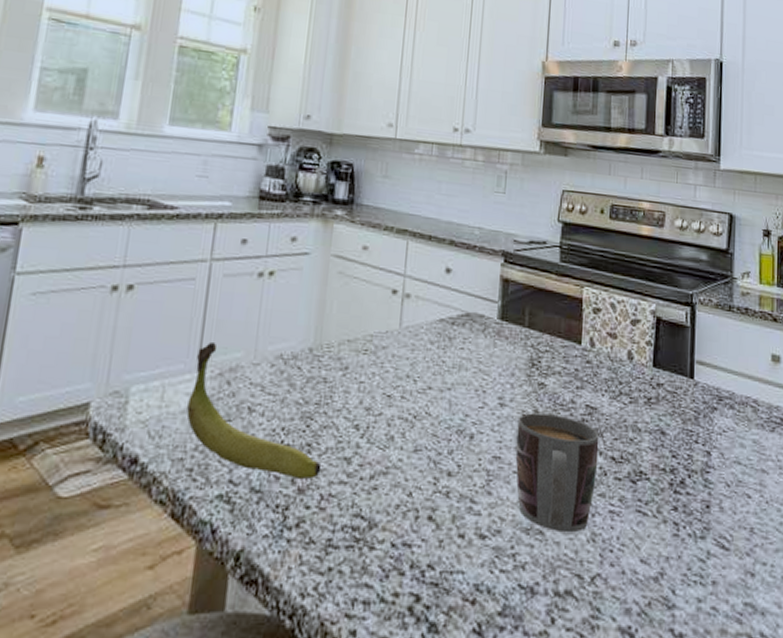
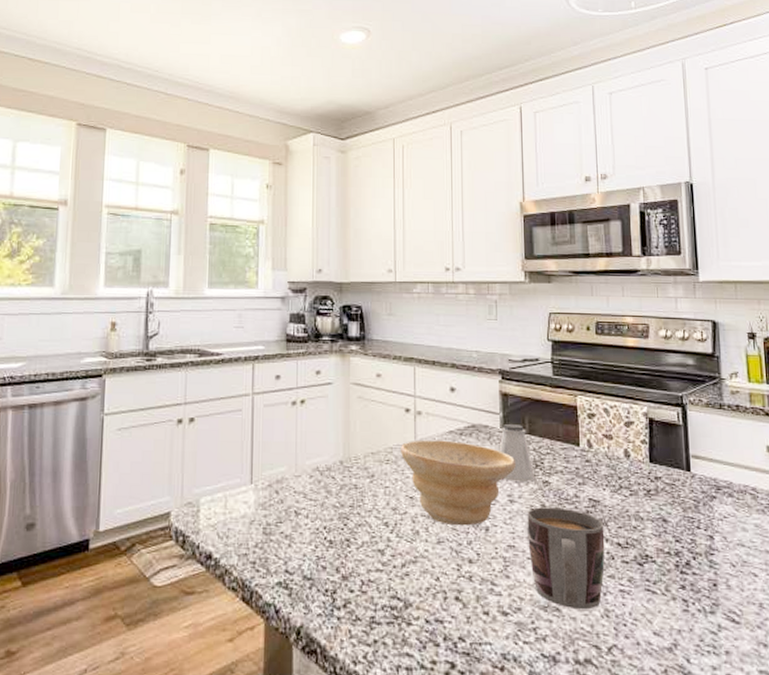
banana: present [186,341,322,480] -> none [246,459,360,569]
bowl: none [382,327,510,432] -> present [401,440,515,526]
saltshaker: none [493,314,531,383] -> present [499,423,536,482]

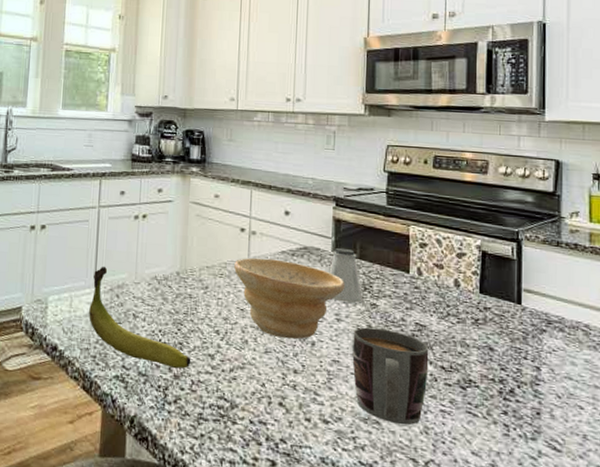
banana: none [246,459,360,569] -> present [89,266,191,369]

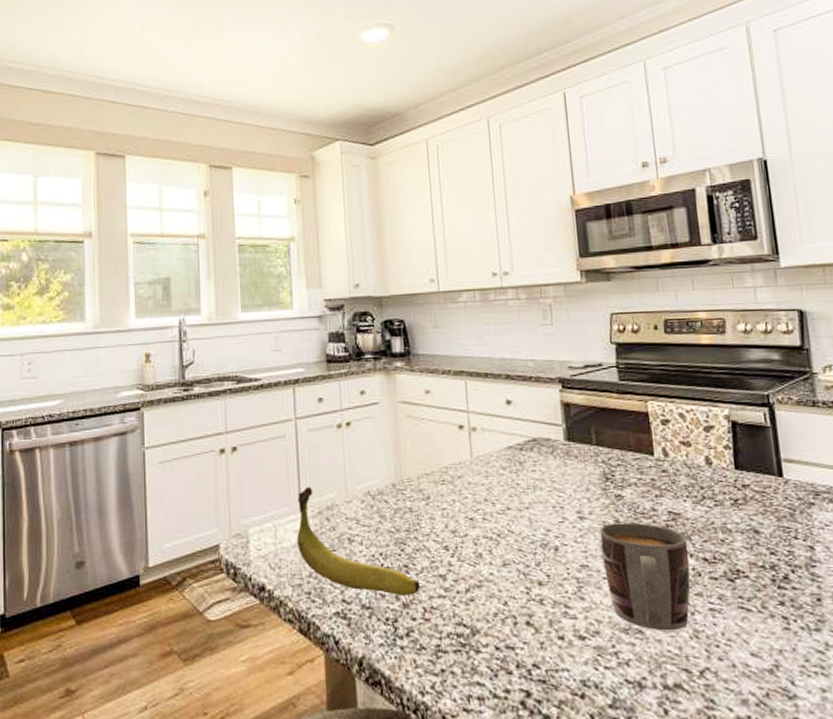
bowl: present [234,257,344,340] -> none [456,456,583,547]
saltshaker: present [329,247,364,303] -> none [564,435,607,497]

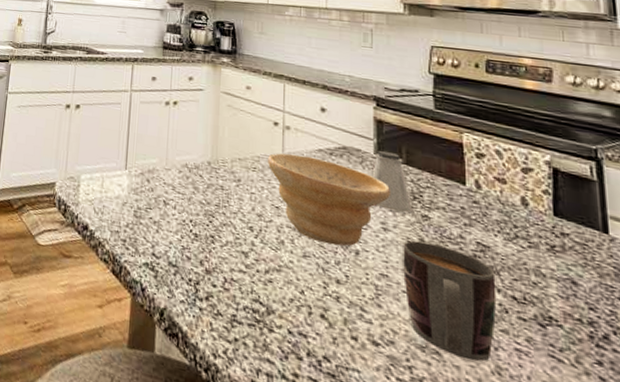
banana: present [297,486,421,597] -> none [119,149,224,264]
bowl: none [456,456,583,547] -> present [268,153,390,247]
saltshaker: none [564,435,607,497] -> present [372,150,413,214]

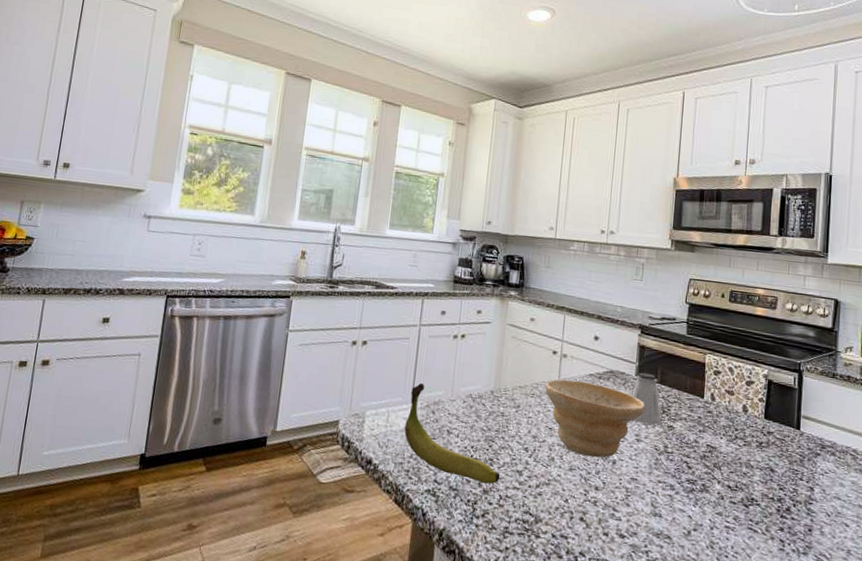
banana: none [119,149,224,264] -> present [404,382,501,484]
mug: present [403,240,497,362] -> none [649,447,718,540]

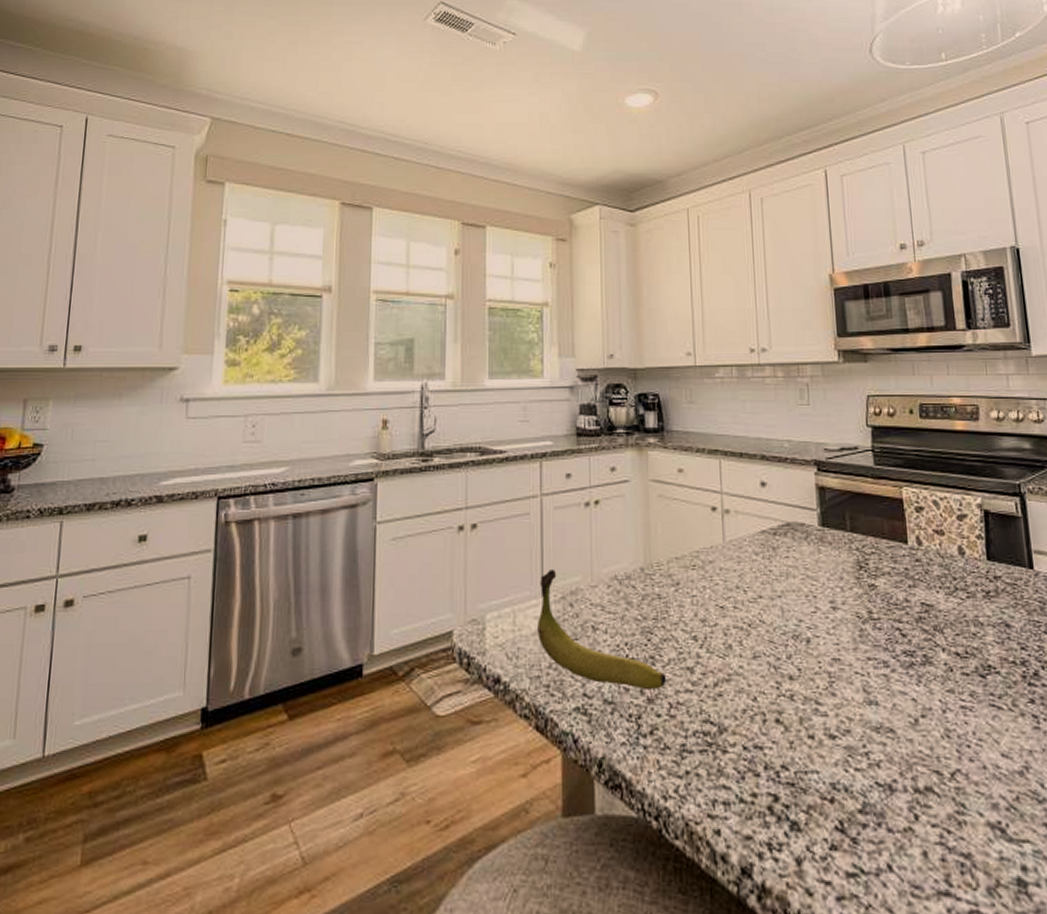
bowl: present [545,379,645,458] -> none [708,541,837,638]
saltshaker: present [632,372,662,425] -> none [817,520,860,586]

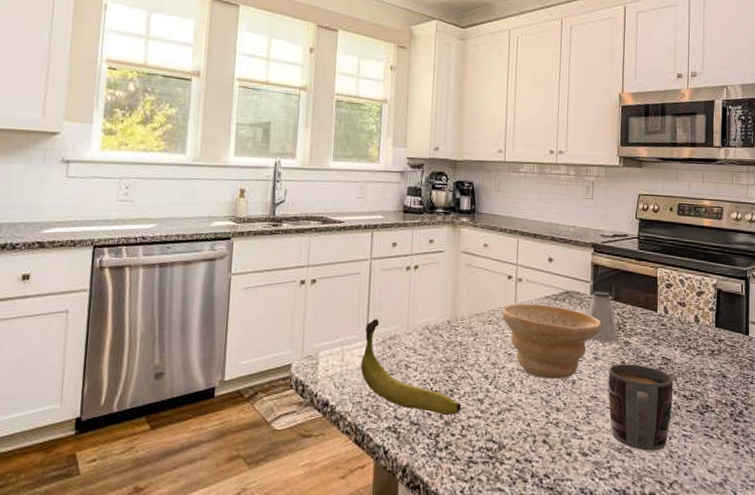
bowl: none [708,541,837,638] -> present [502,303,601,379]
saltshaker: none [817,520,860,586] -> present [588,291,618,342]
mug: none [852,614,943,730] -> present [608,364,674,451]

